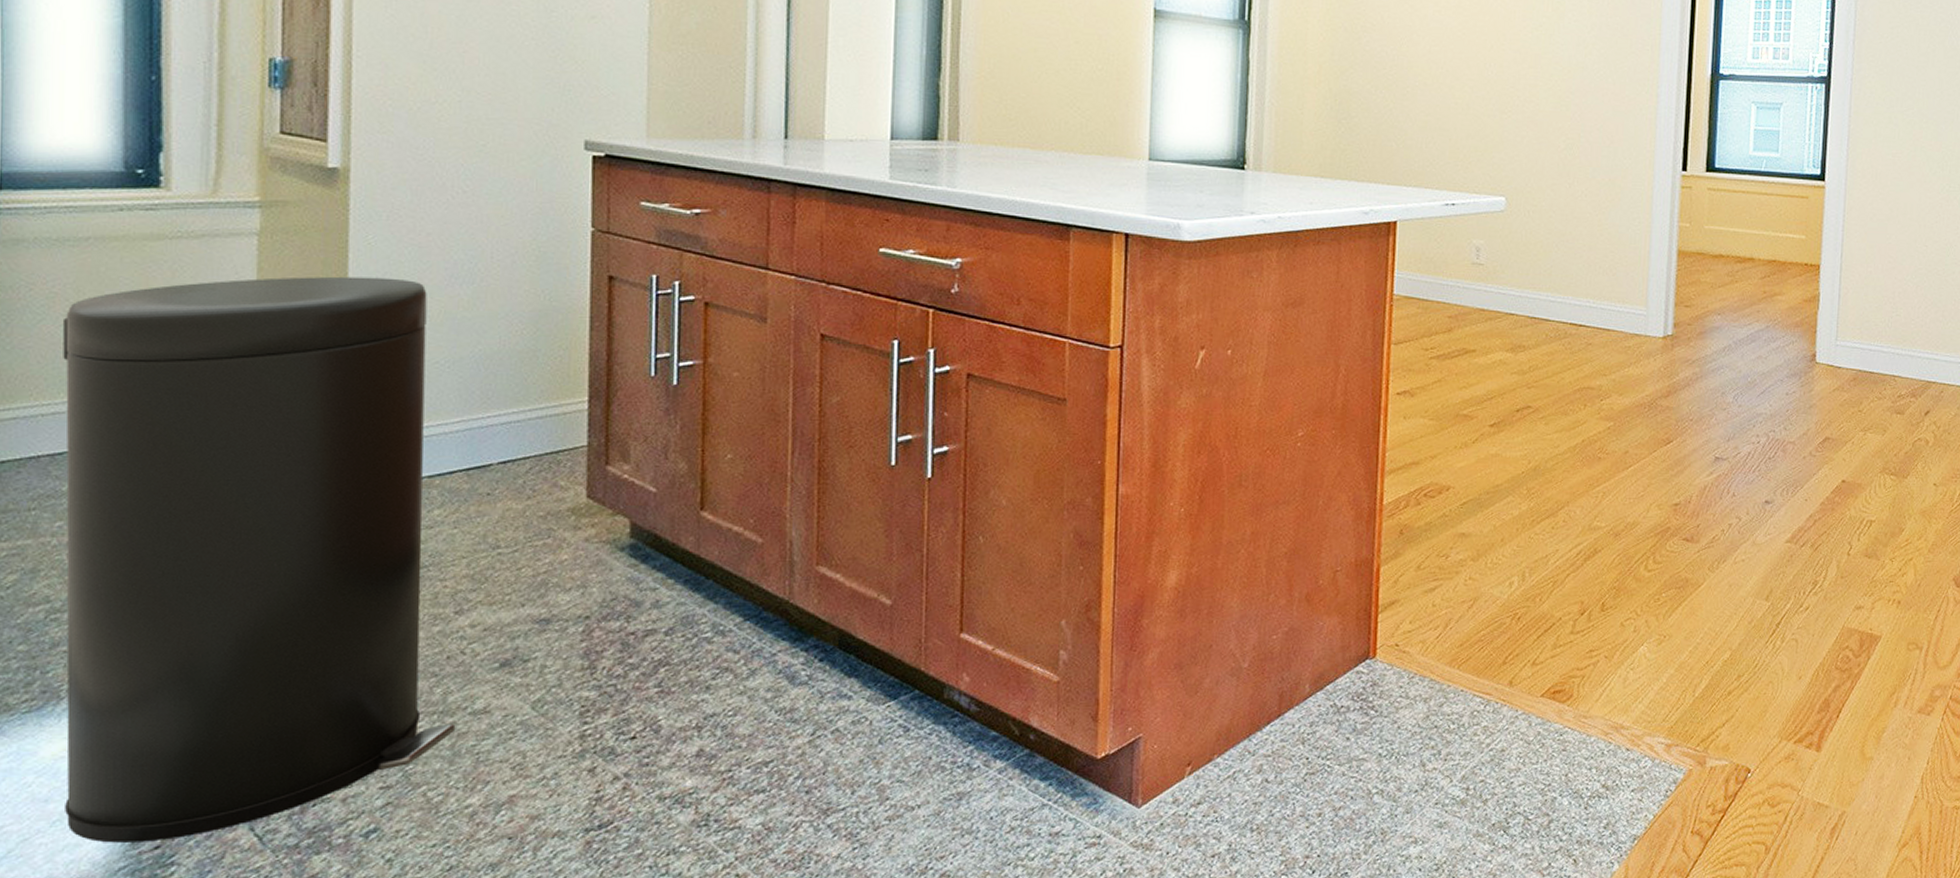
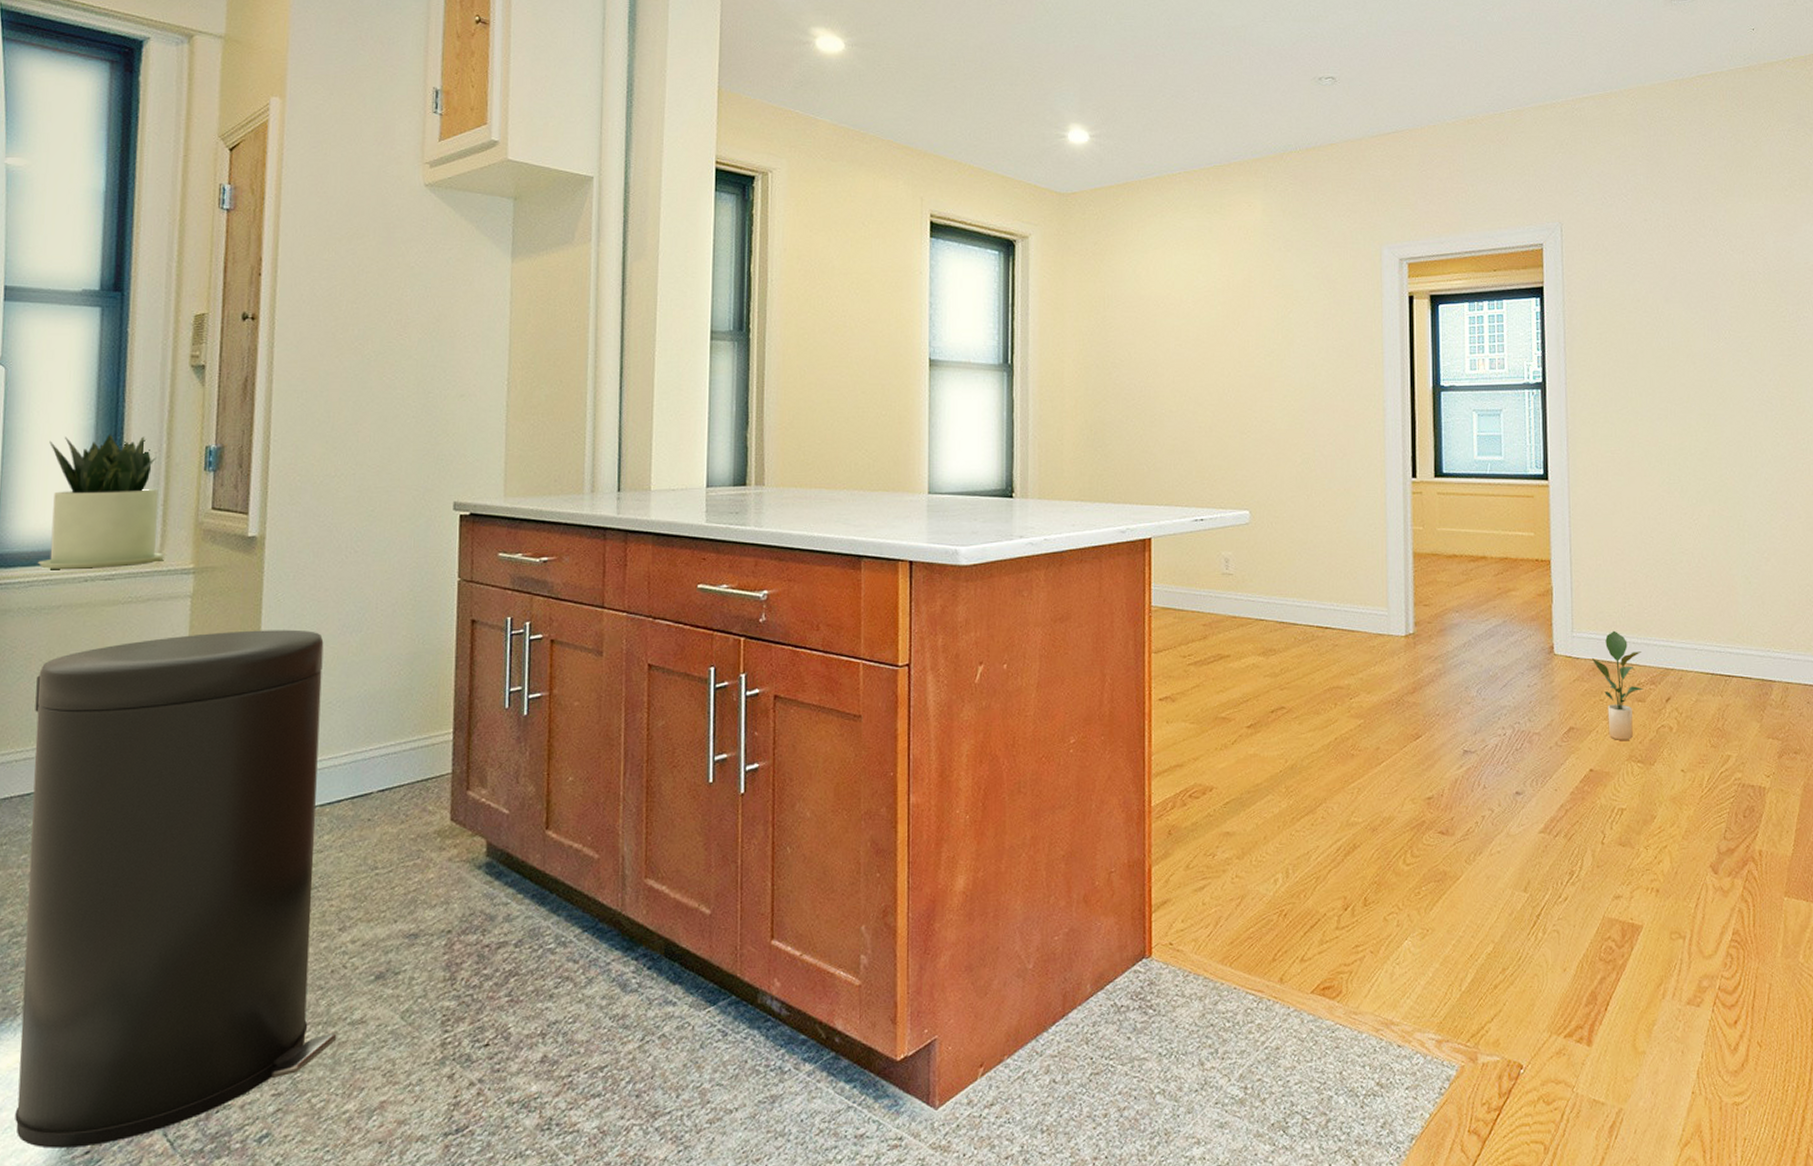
planter: none [57,36,225,197] -> present [38,434,167,570]
potted plant: none [1854,340,1905,452] -> present [1592,630,1644,740]

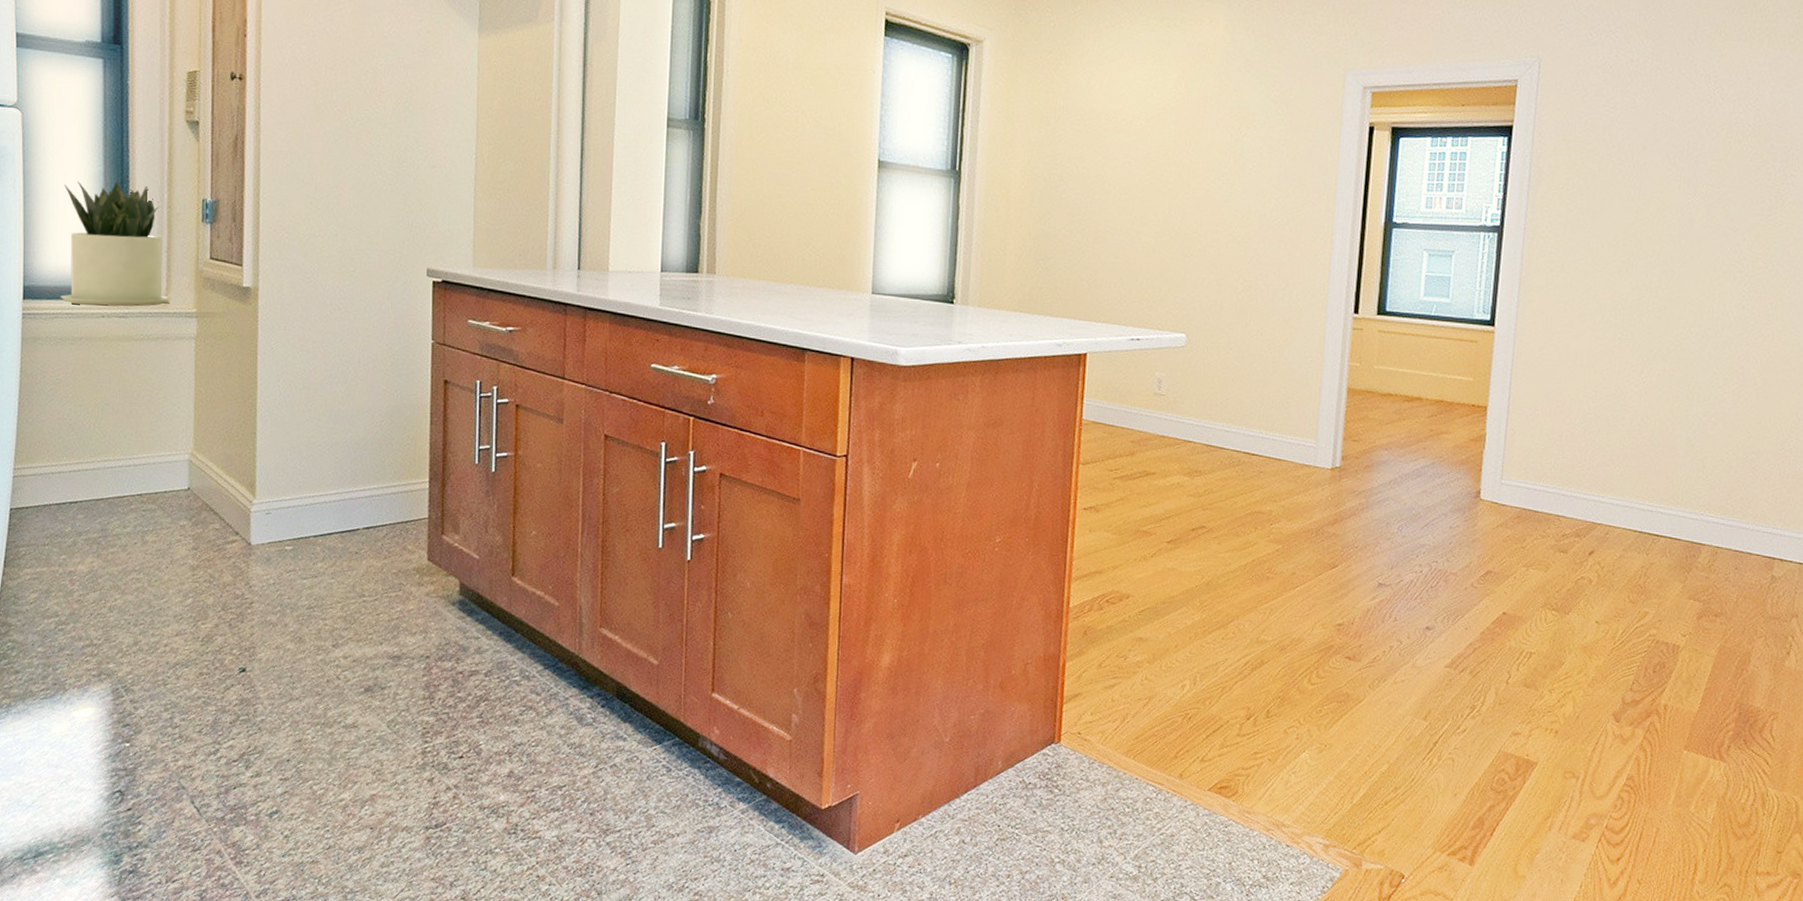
pedal bin: present [15,629,337,1148] -> none [65,373,333,805]
potted plant: present [1592,630,1644,740] -> none [1518,481,1570,588]

